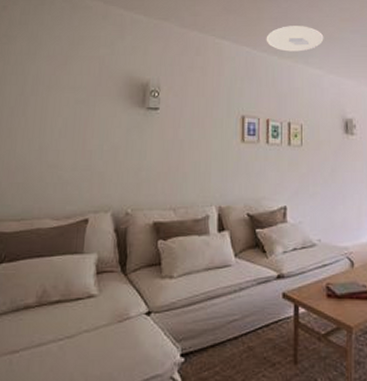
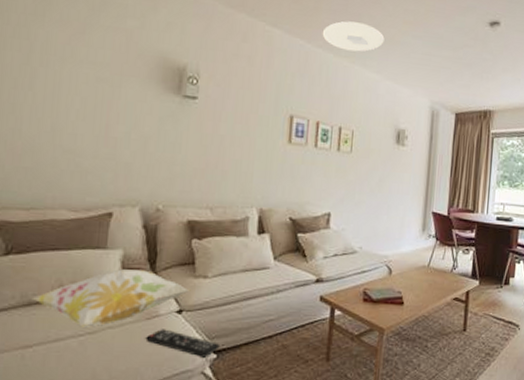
decorative pillow: none [19,273,158,331] -> present [31,269,191,327]
remote control: none [118,332,187,361] -> present [145,329,220,357]

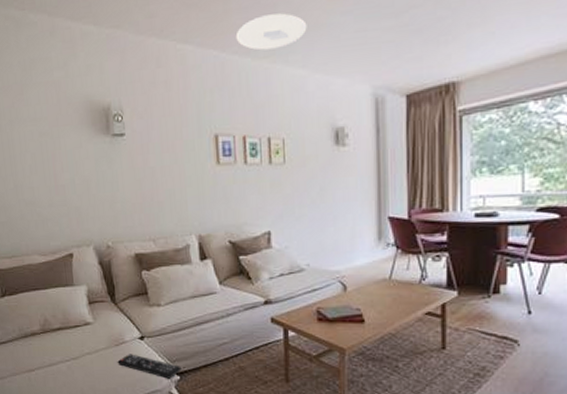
decorative pillow: present [31,269,191,327] -> none [27,302,148,354]

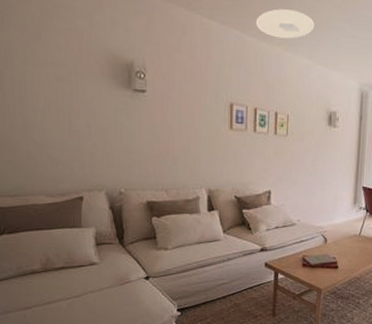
remote control: present [117,354,182,379] -> none [121,292,183,315]

